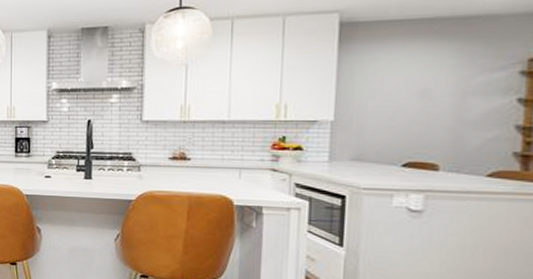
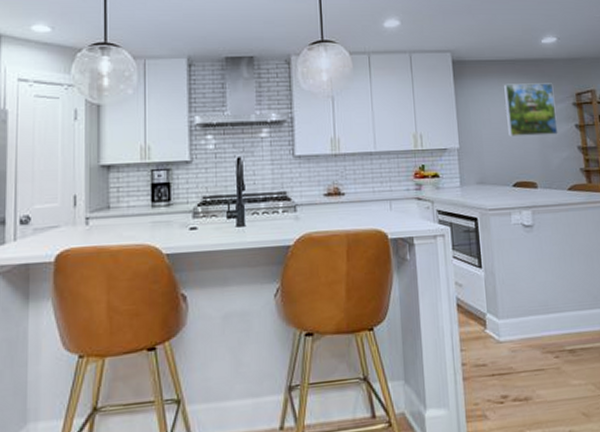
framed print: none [406,46,491,112] -> present [504,83,558,137]

